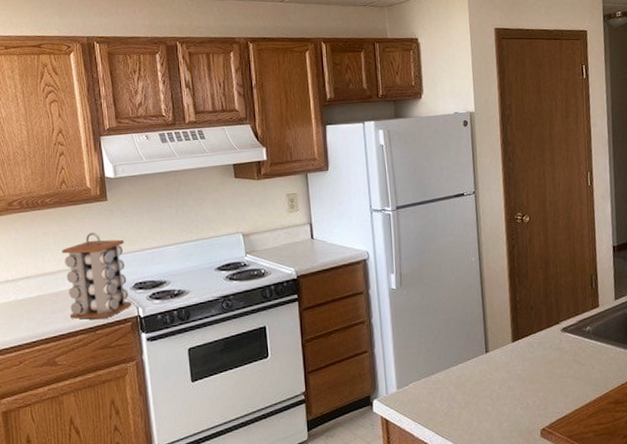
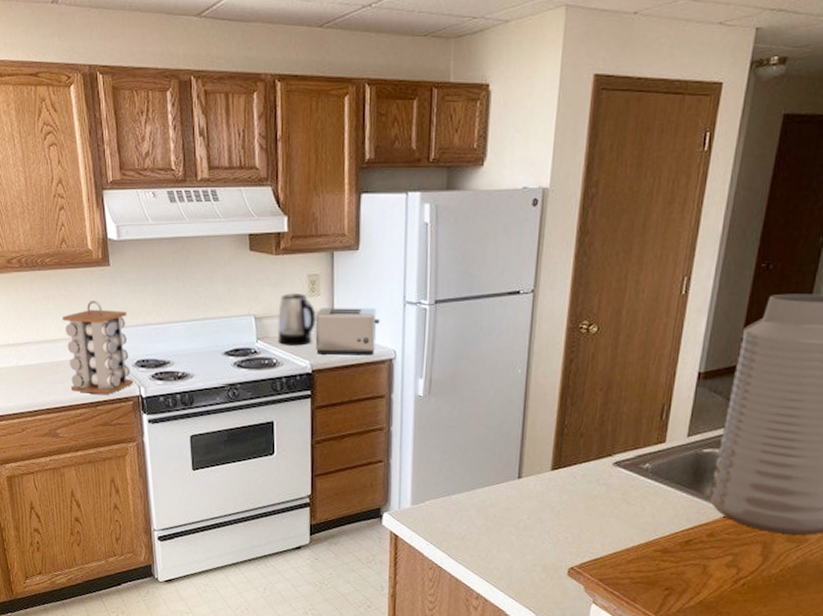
kettle: none [263,210,297,256] -> present [277,293,316,346]
toaster: none [296,218,352,262] -> present [315,308,380,356]

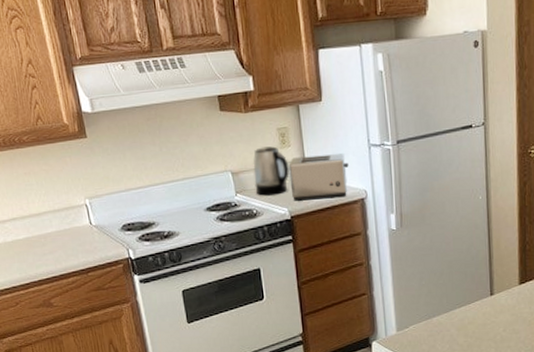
spice rack: present [61,301,133,395] -> none [44,172,121,261]

